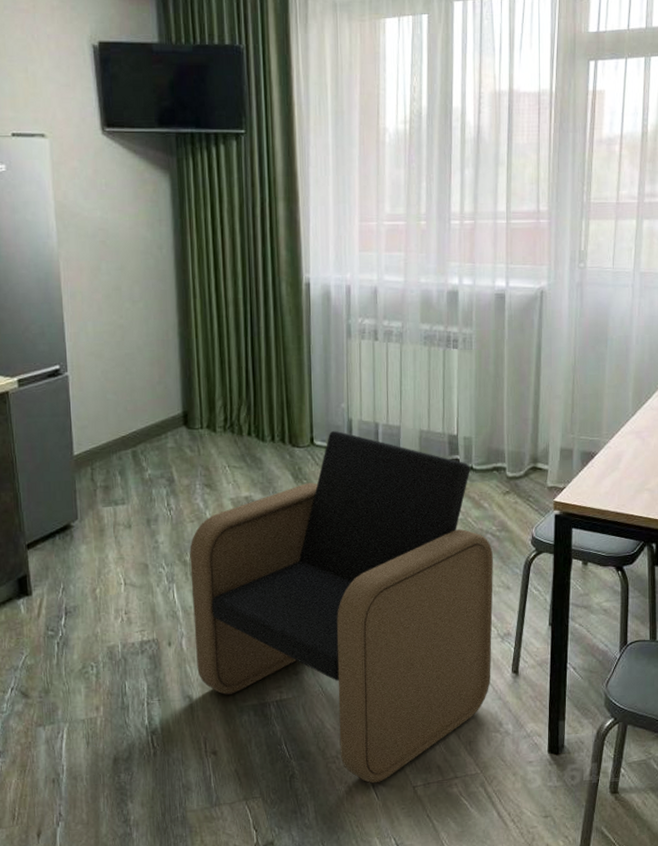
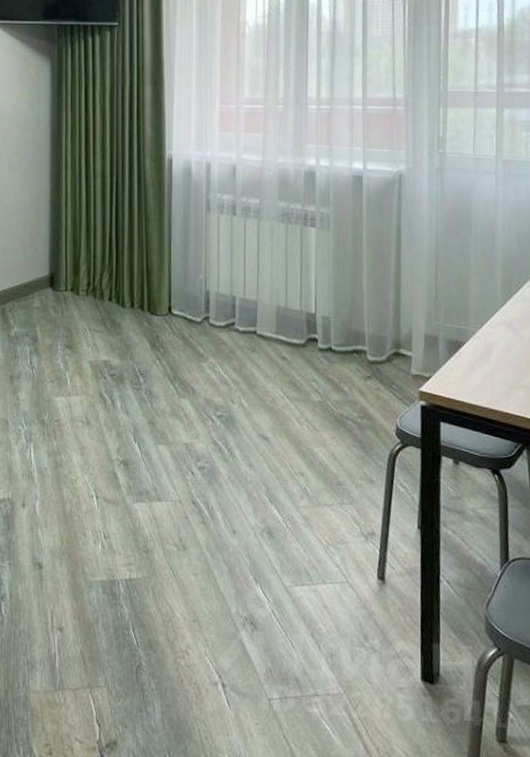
armchair: present [189,430,493,784] -> none [48,301,355,689]

